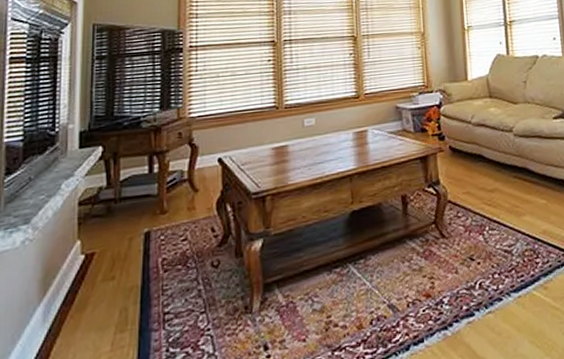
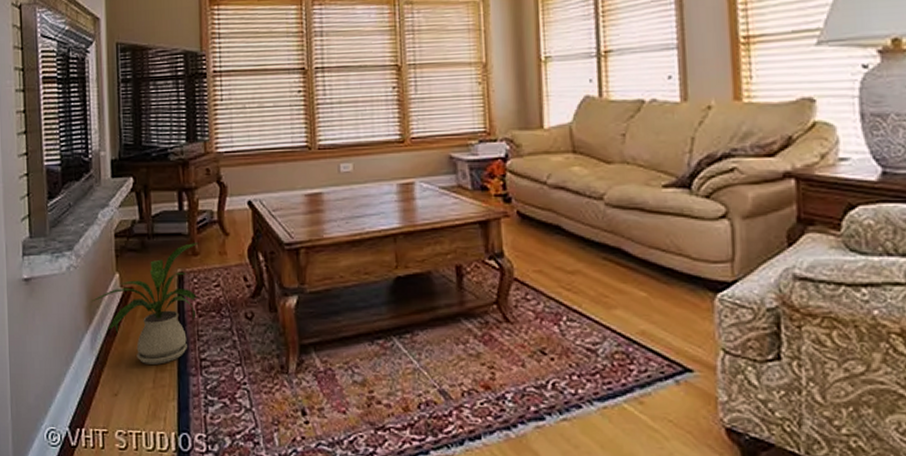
house plant: none [47,201,168,328] -> present [91,243,200,365]

